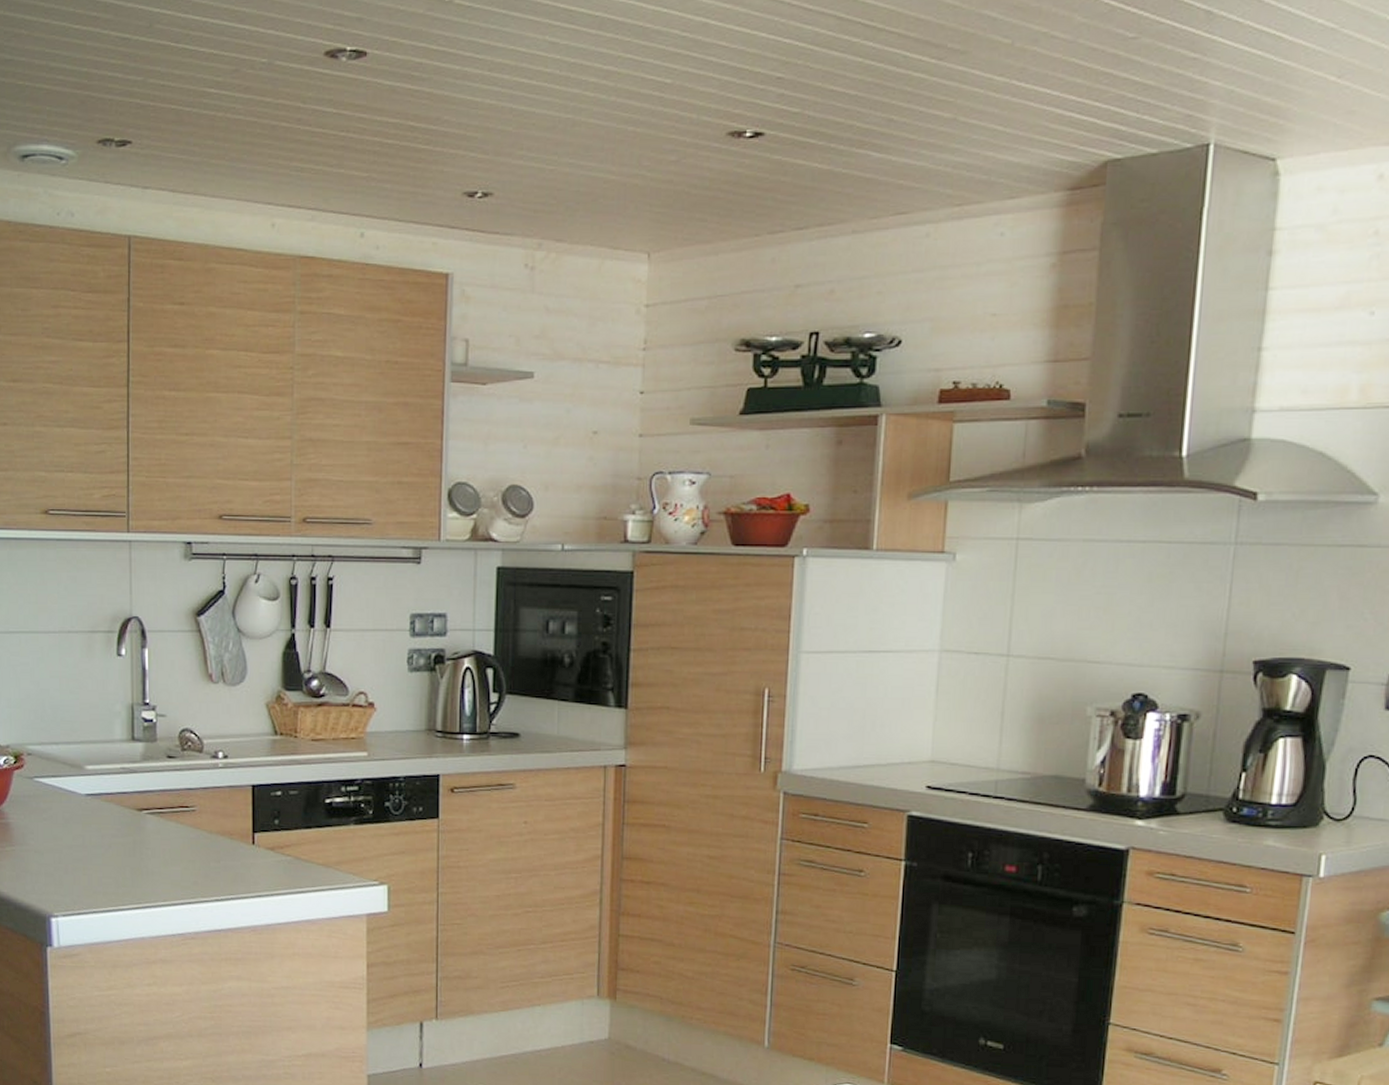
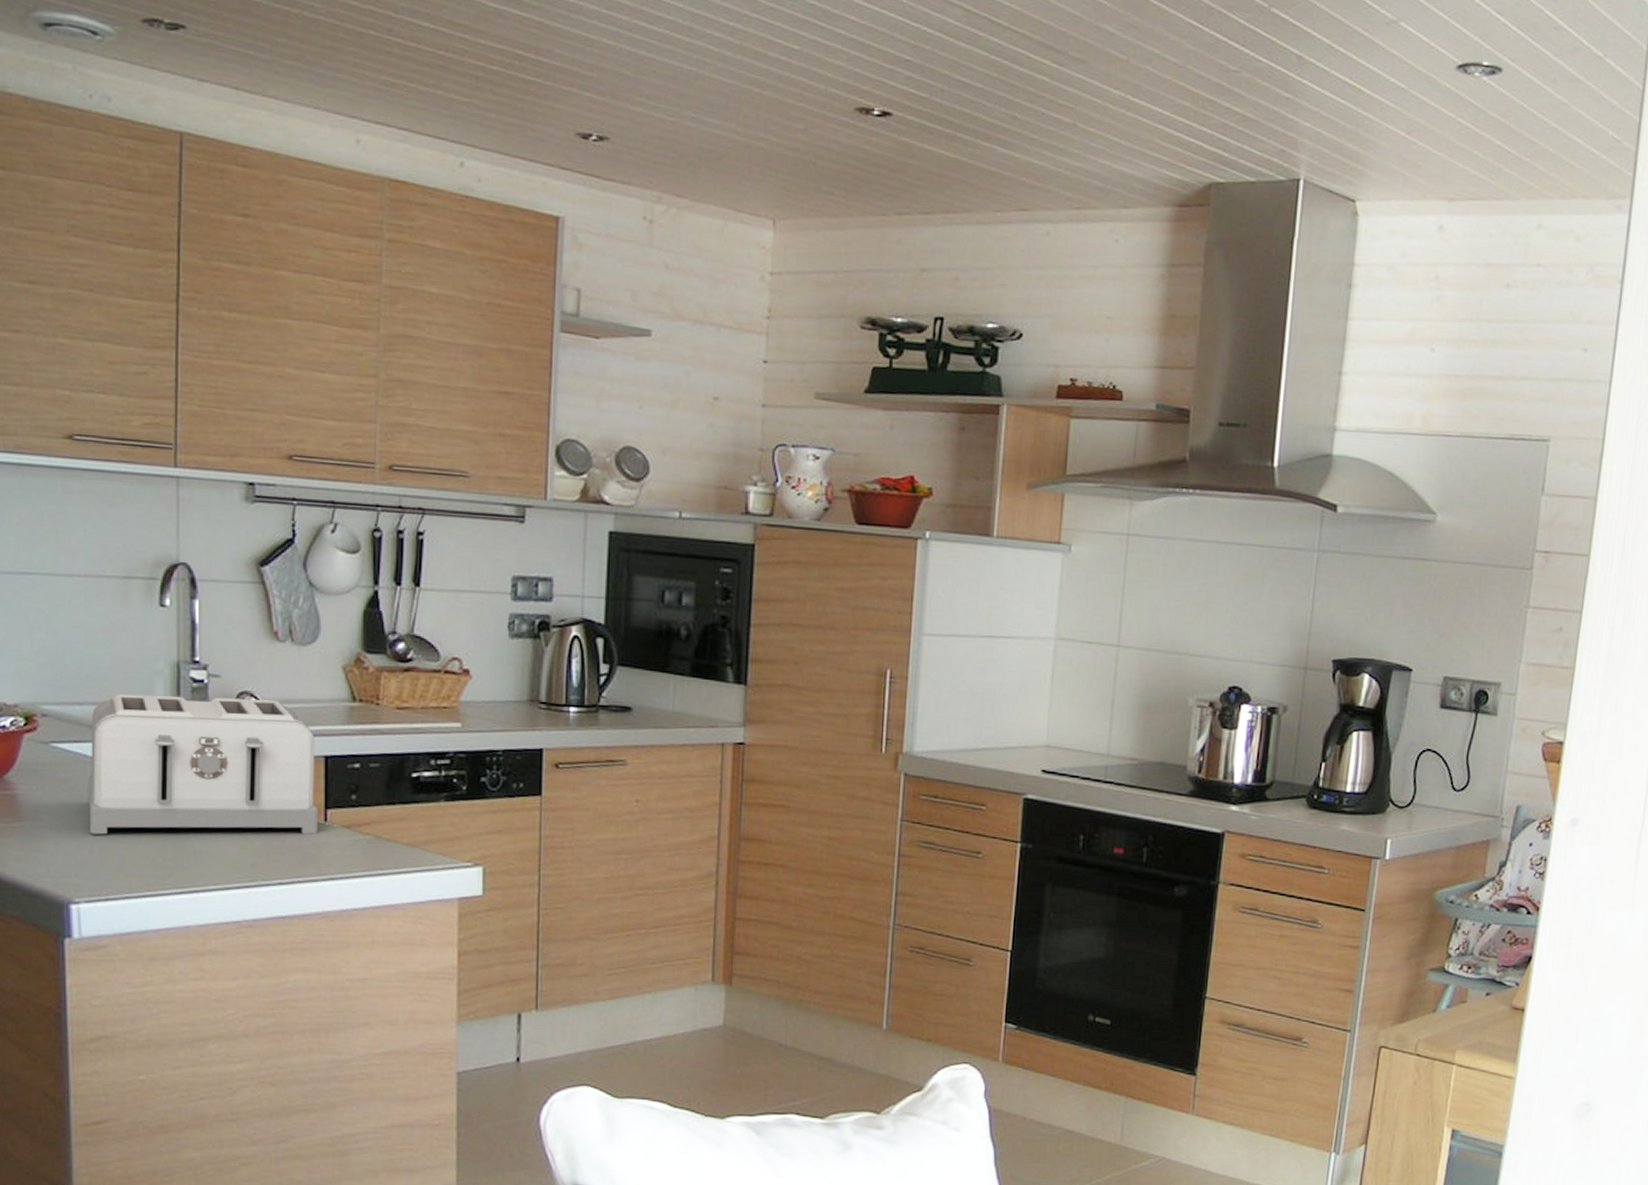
toaster: none [63,734,248,857] -> present [88,694,319,835]

